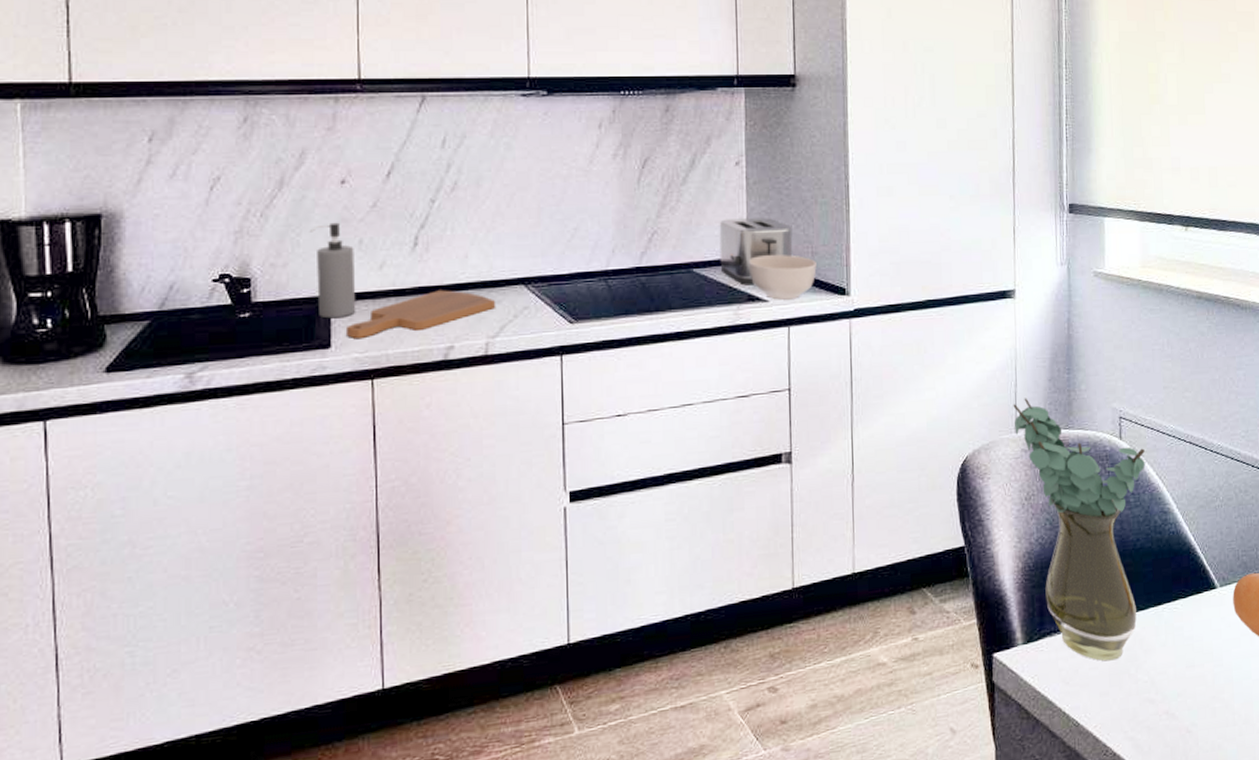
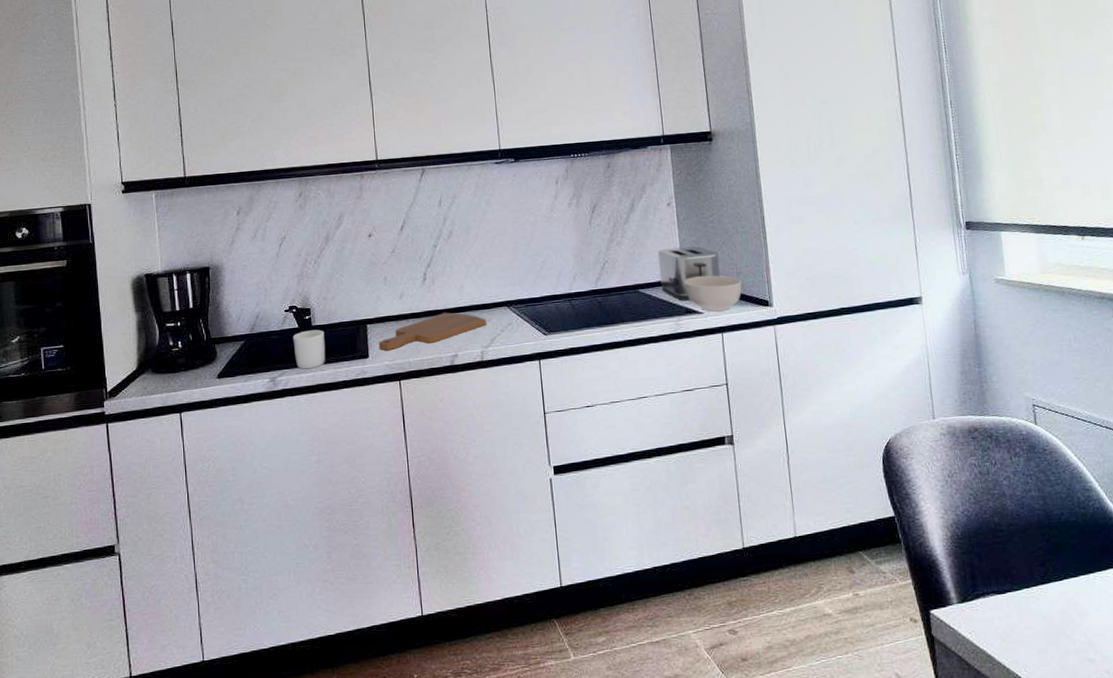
mug: none [222,308,269,362] -> present [293,329,326,370]
soap dispenser: present [310,222,356,319] -> none [349,265,385,336]
vase: present [1013,398,1146,661] -> none [928,389,1069,622]

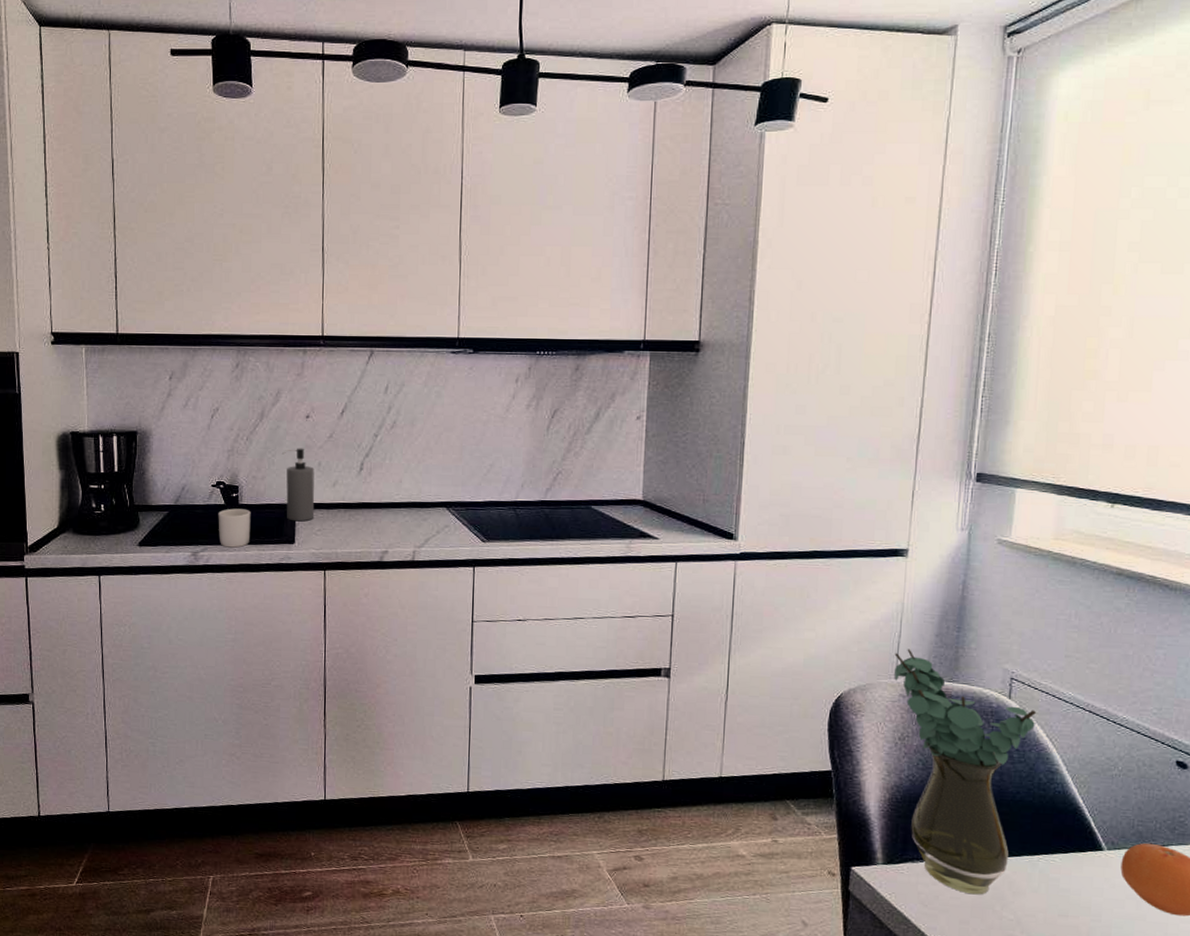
soap dispenser: none [349,265,385,336] -> present [282,448,315,522]
cutting board: present [378,312,486,351] -> none [306,506,422,539]
toaster: present [657,246,721,301] -> none [616,465,686,524]
bowl: present [683,275,742,312] -> none [642,499,707,539]
vase: none [928,389,1069,622] -> present [894,649,1037,895]

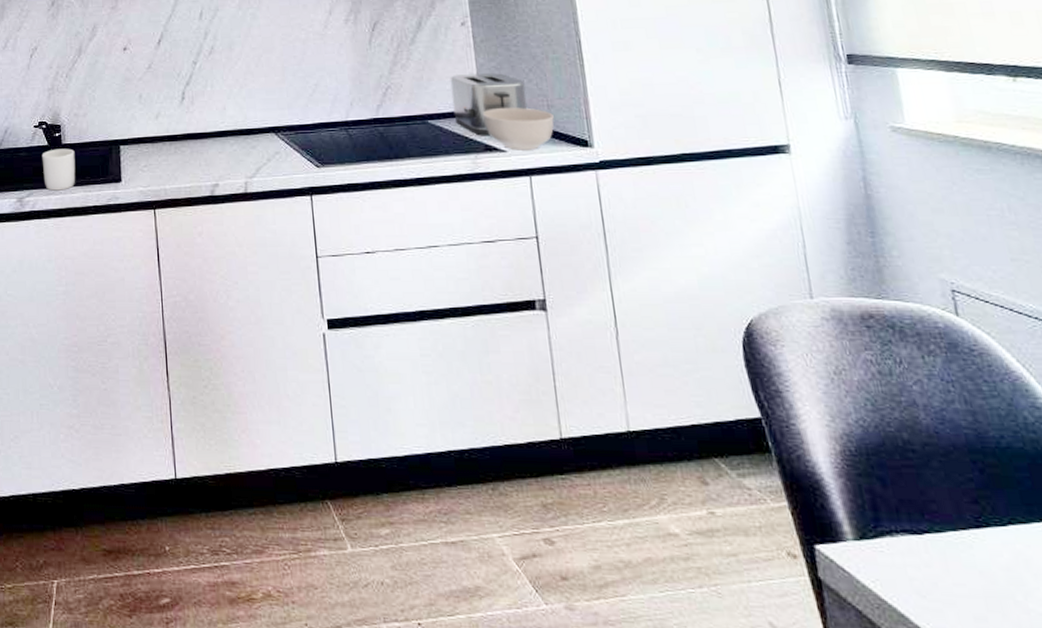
soap dispenser: present [282,448,315,522] -> none [102,81,140,158]
toaster: none [616,465,686,524] -> present [450,73,528,136]
bowl: none [642,499,707,539] -> present [482,107,554,150]
vase: present [894,649,1037,895] -> none [803,261,1016,580]

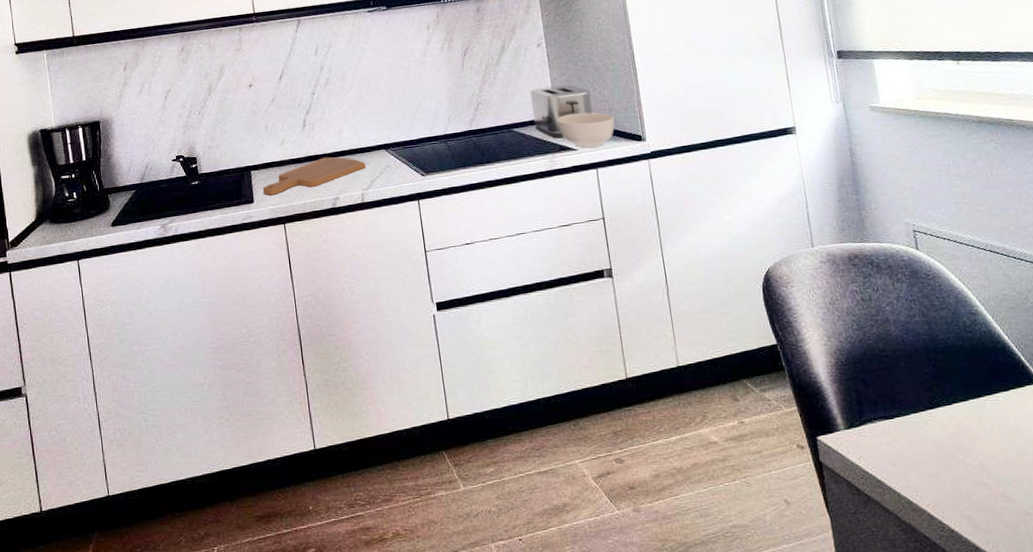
mug: present [42,148,76,191] -> none [181,177,213,216]
cutting board: none [132,136,251,176] -> present [262,157,366,196]

